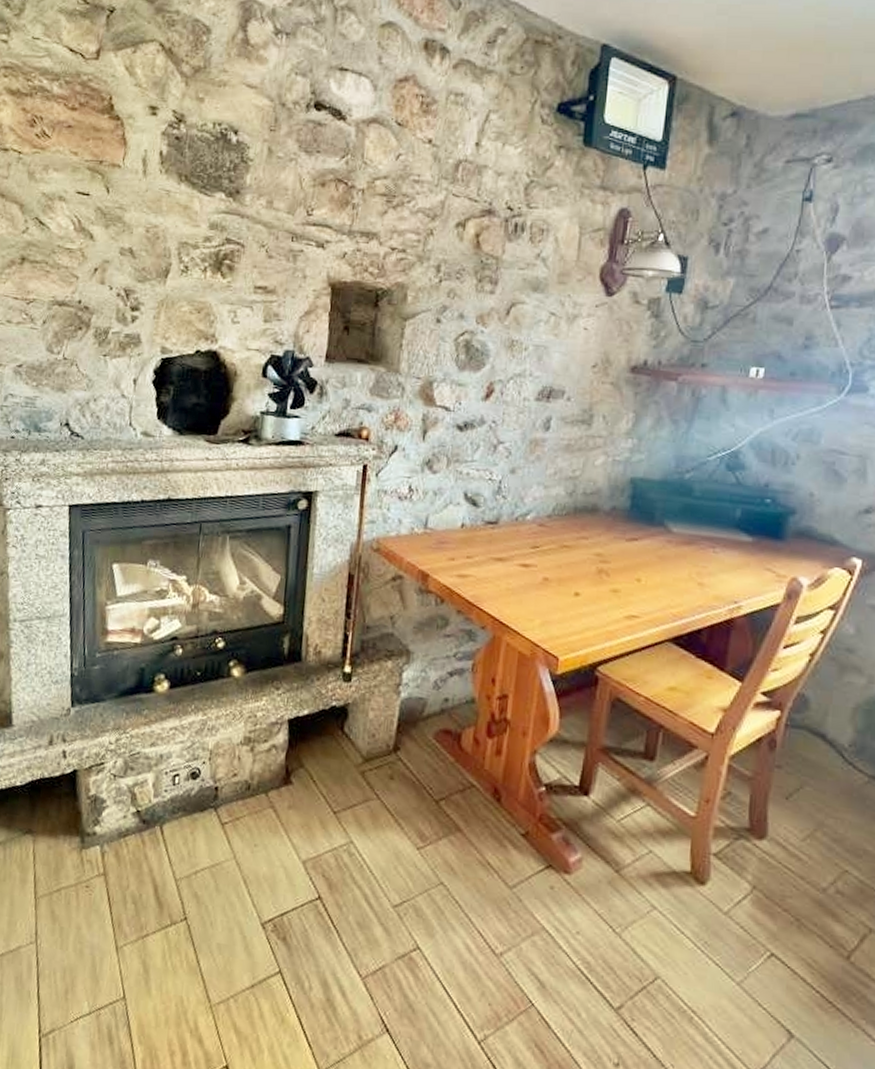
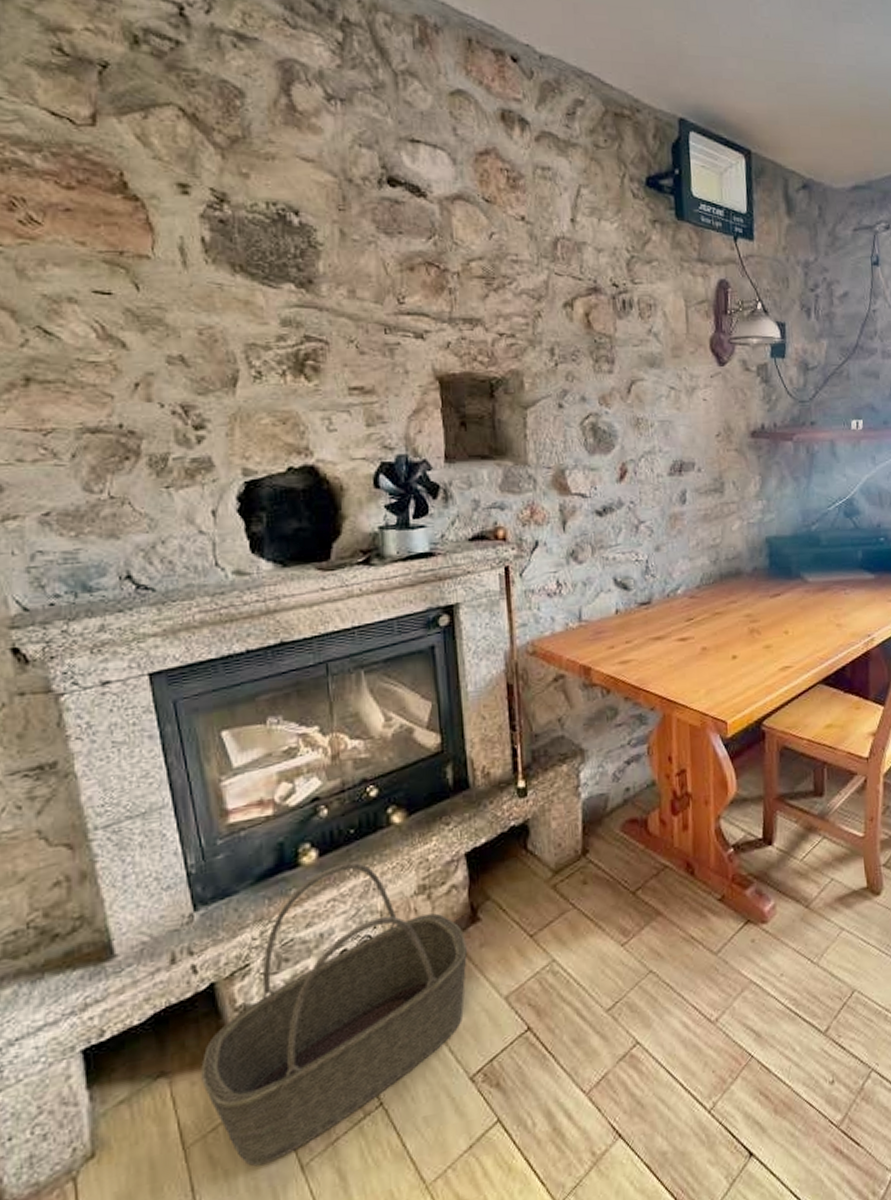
basket: none [55,699,277,935] -> present [201,862,467,1167]

